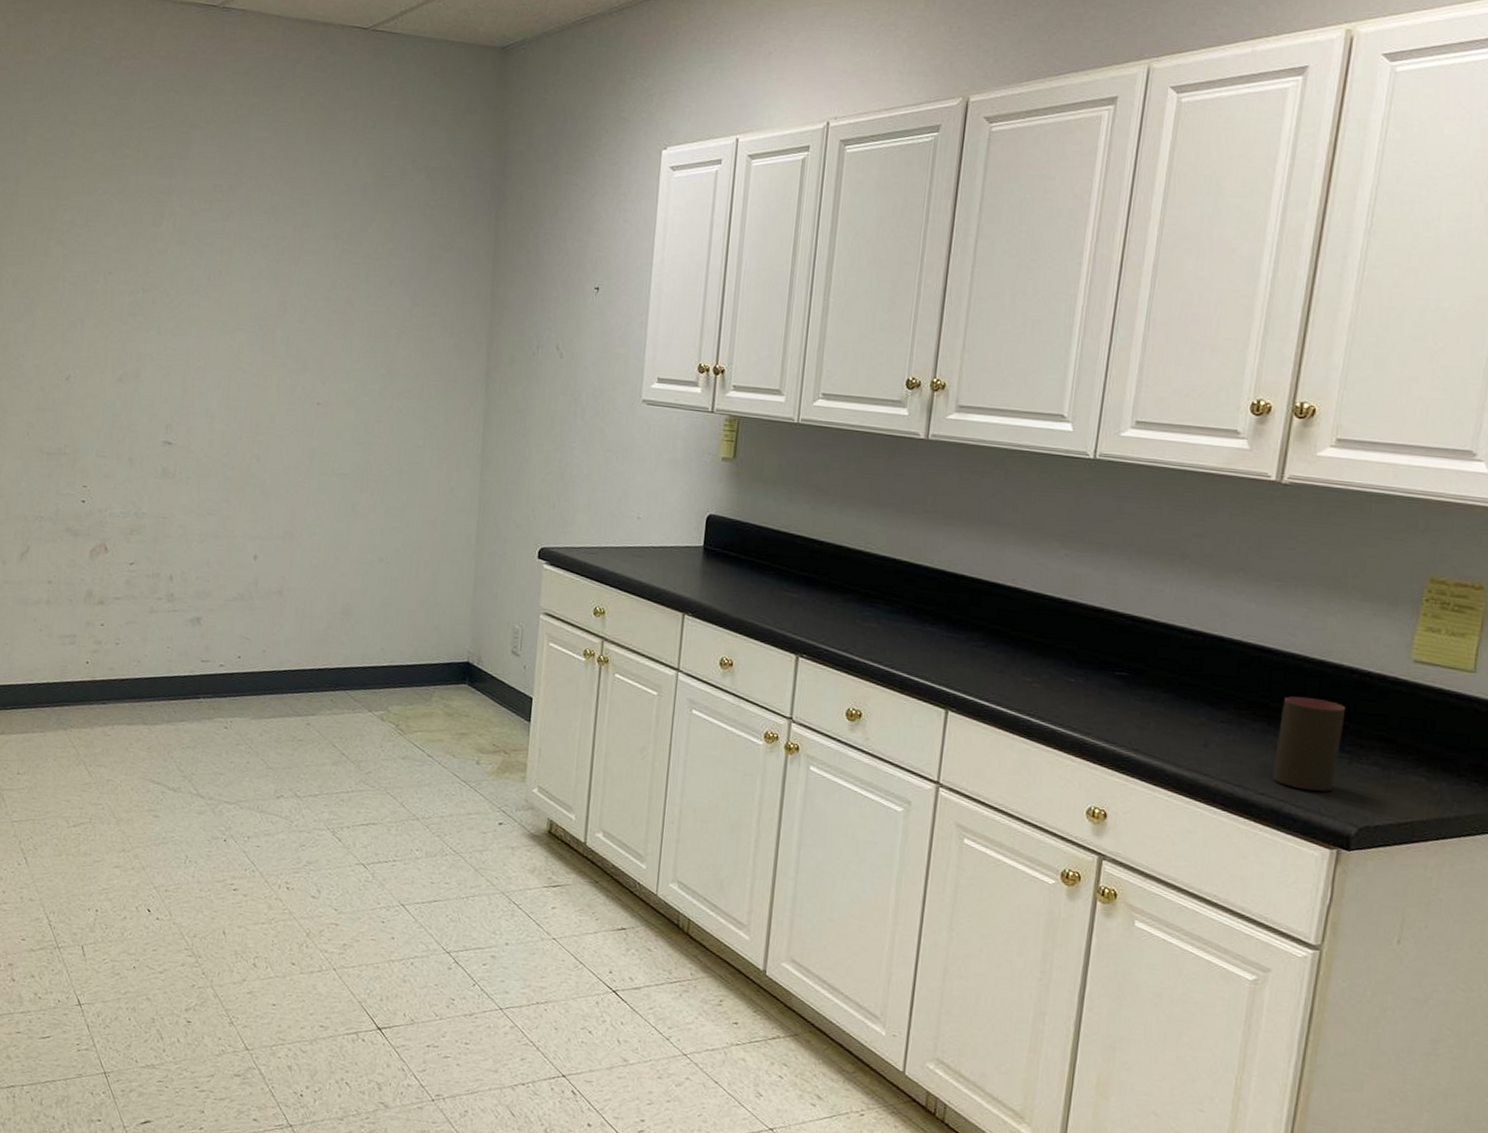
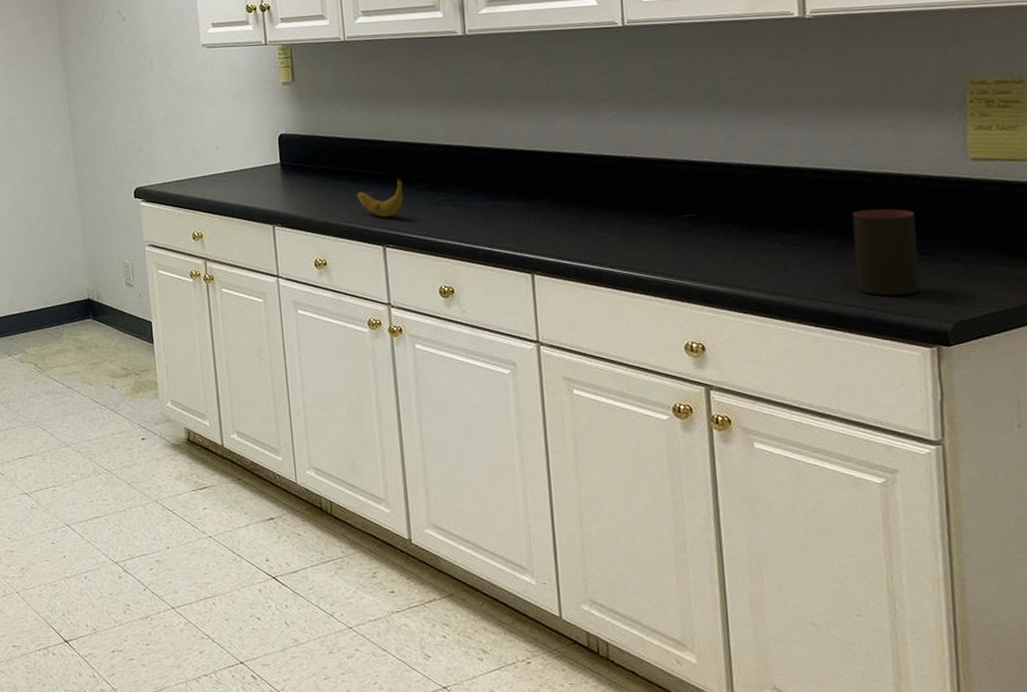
banana: none [779,582,830,625] -> present [357,176,404,218]

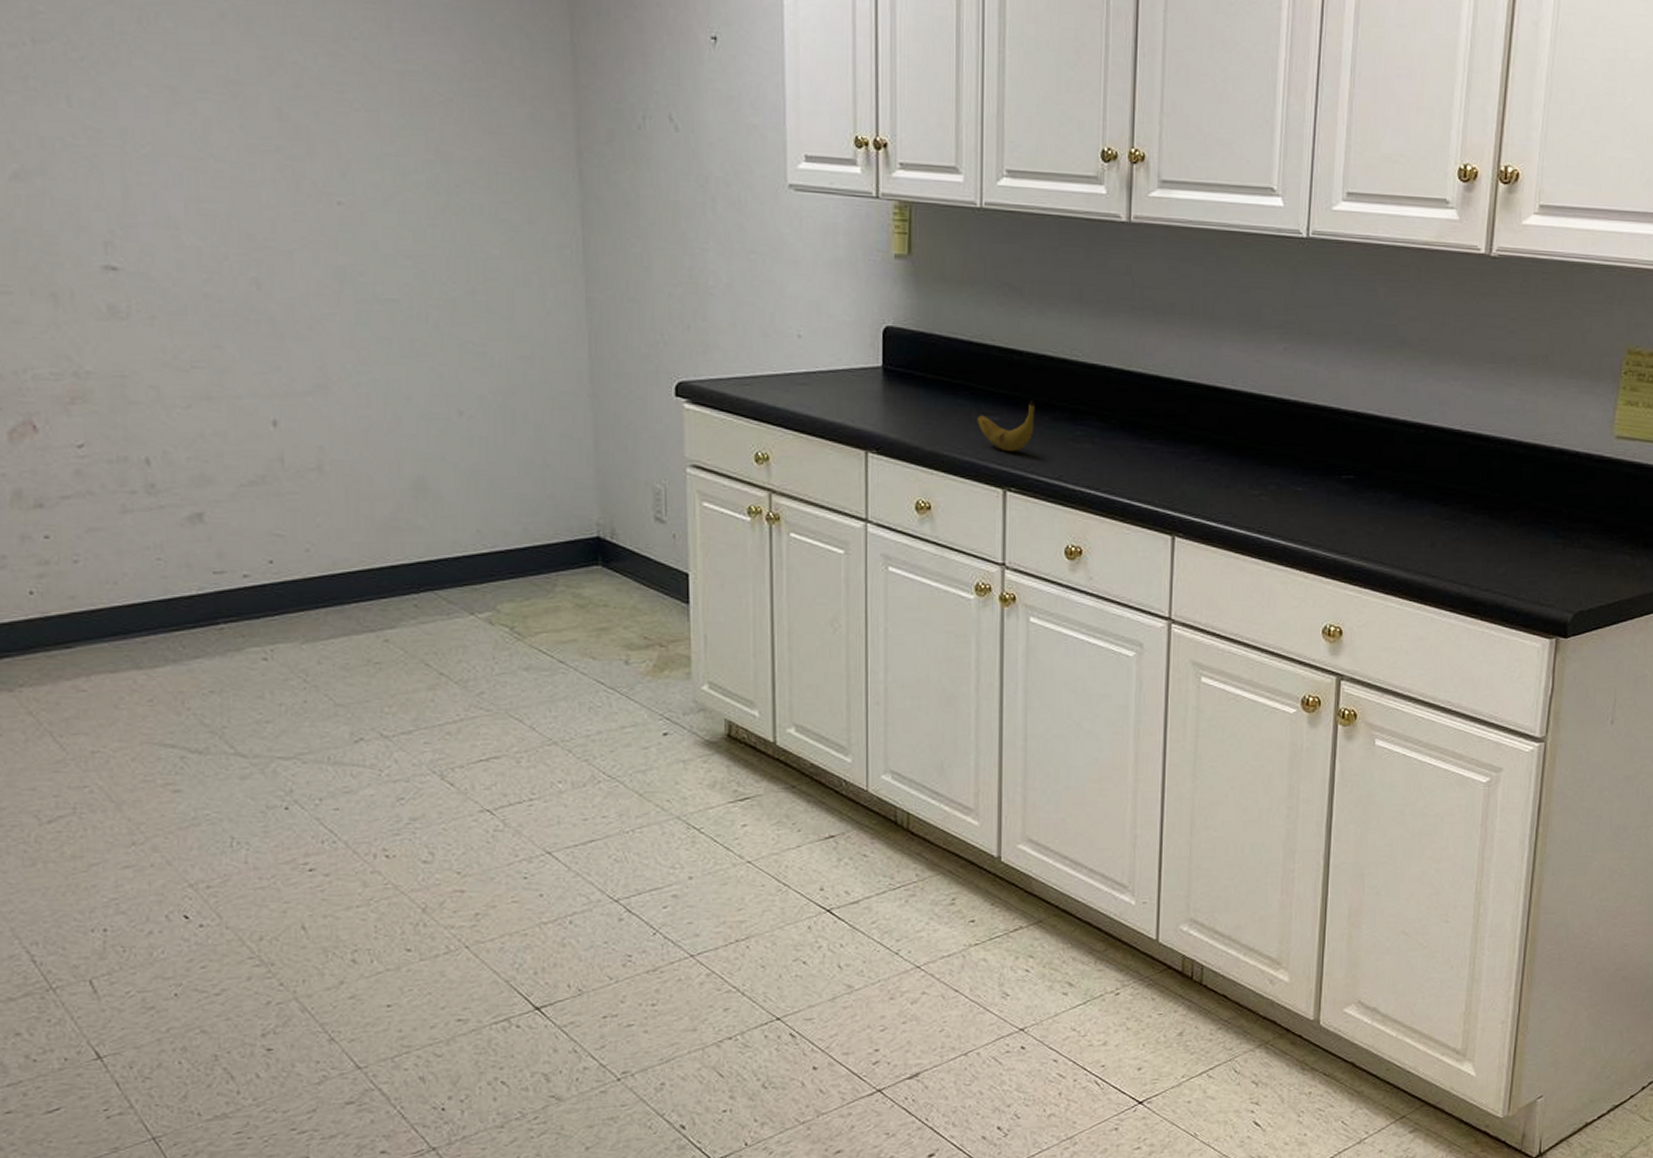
cup: present [852,209,921,296] -> none [1495,485,1559,582]

